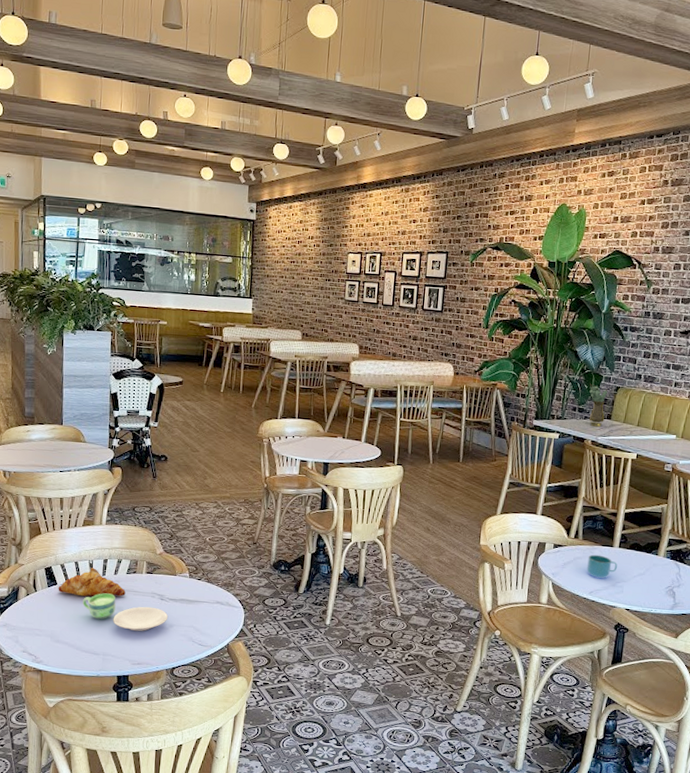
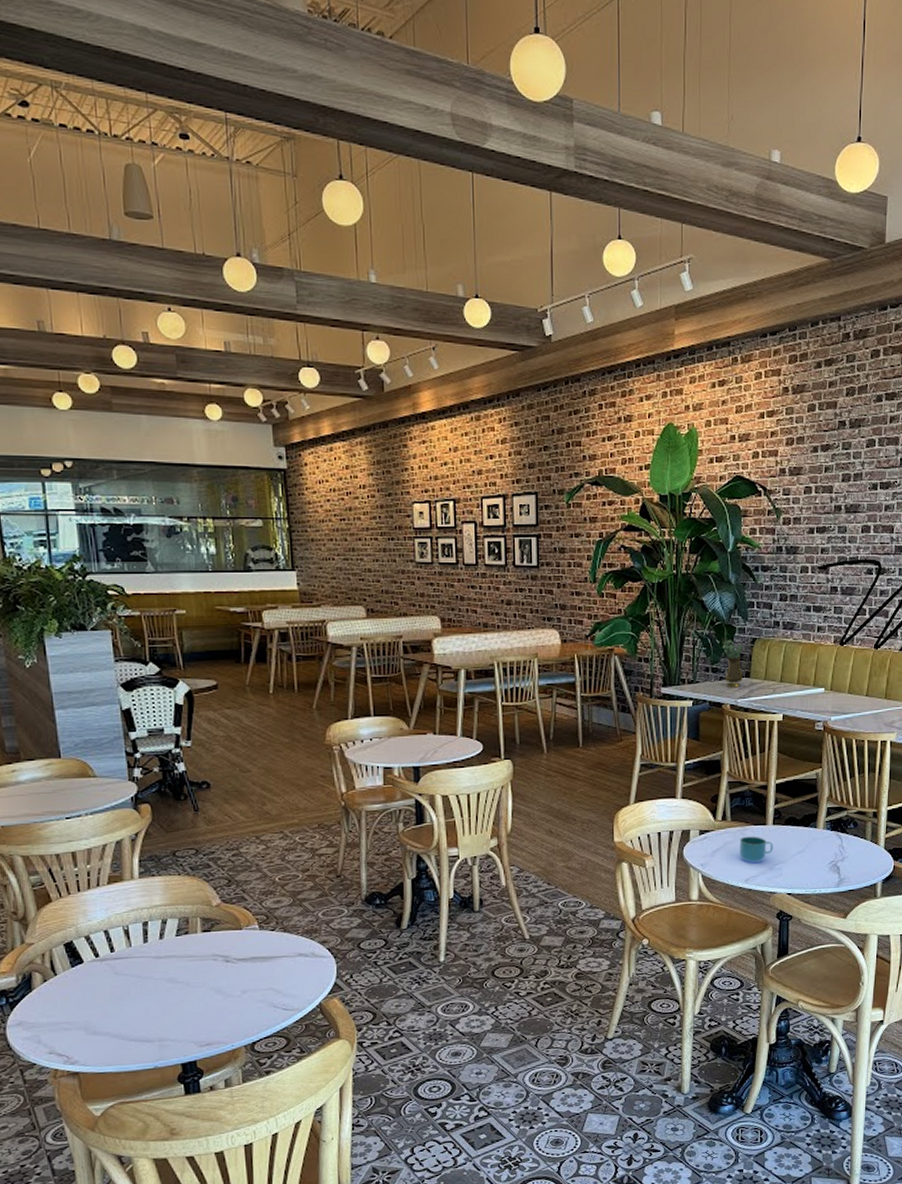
croissant: present [58,568,126,597] -> none [85,935,178,973]
cup: present [83,593,116,620] -> none [122,963,168,999]
saucer: present [113,606,169,632] -> none [165,972,239,1006]

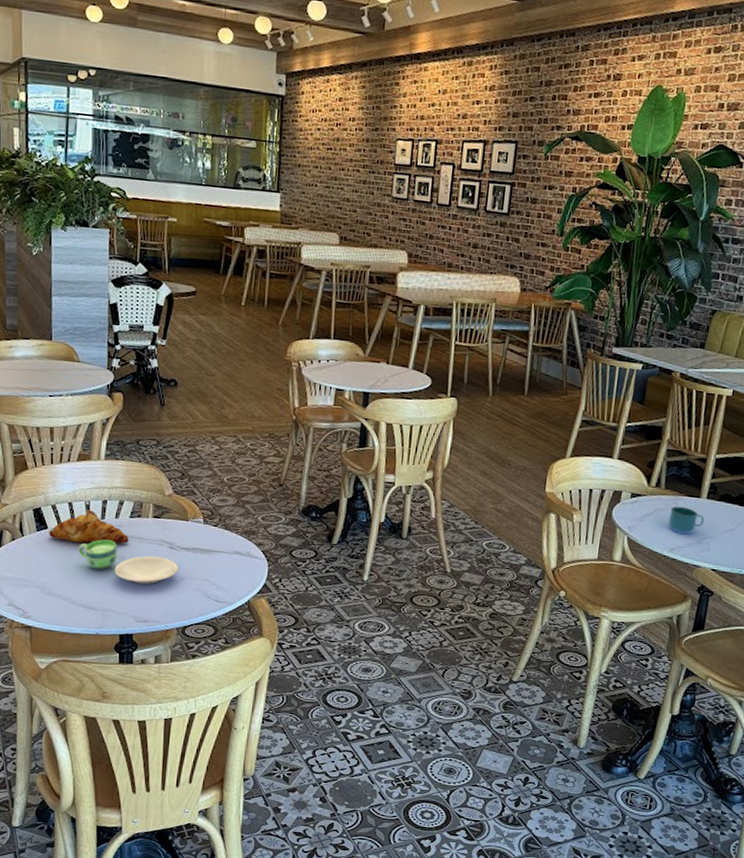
croissant: none [85,935,178,973] -> present [49,510,129,544]
cup: none [122,963,168,999] -> present [78,539,118,570]
saucer: none [165,972,239,1006] -> present [114,555,179,585]
vase: present [722,637,743,689] -> none [678,304,702,358]

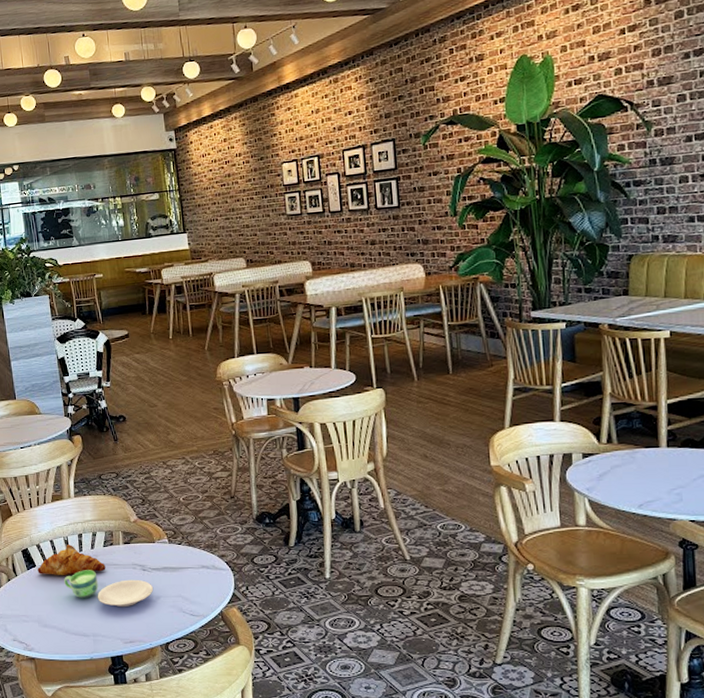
cup: present [668,506,704,534] -> none [629,459,669,487]

